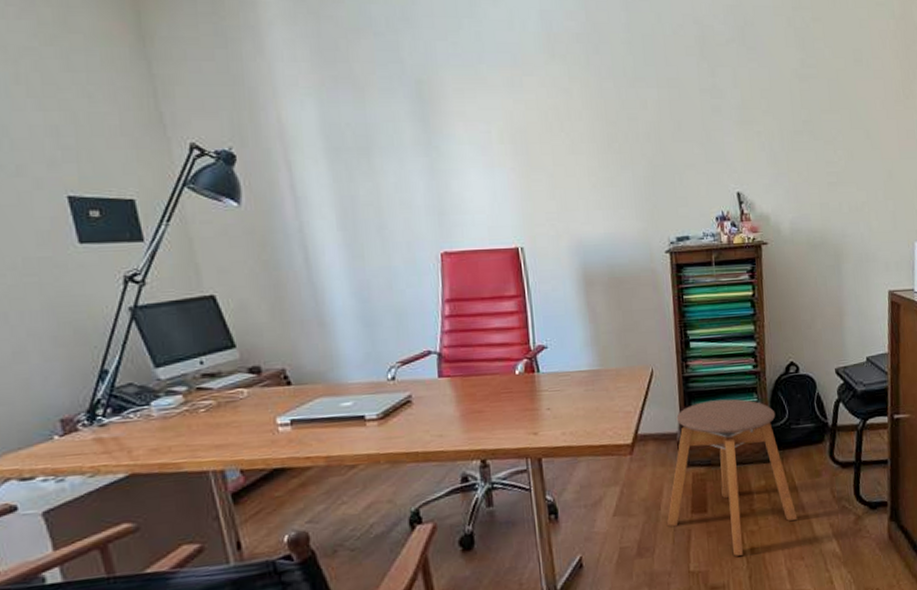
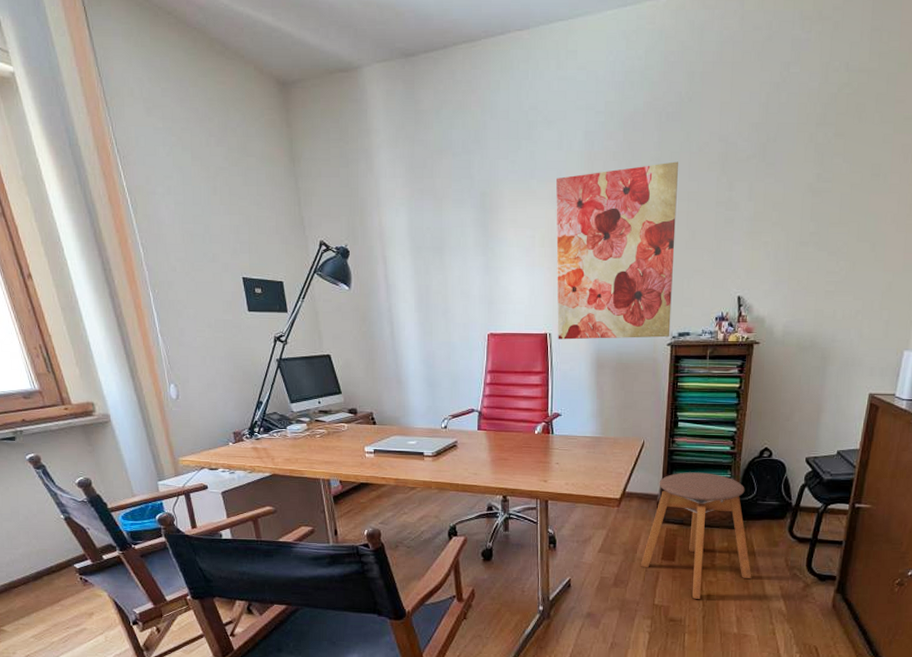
wall art: none [511,45,668,254] -> present [556,161,678,340]

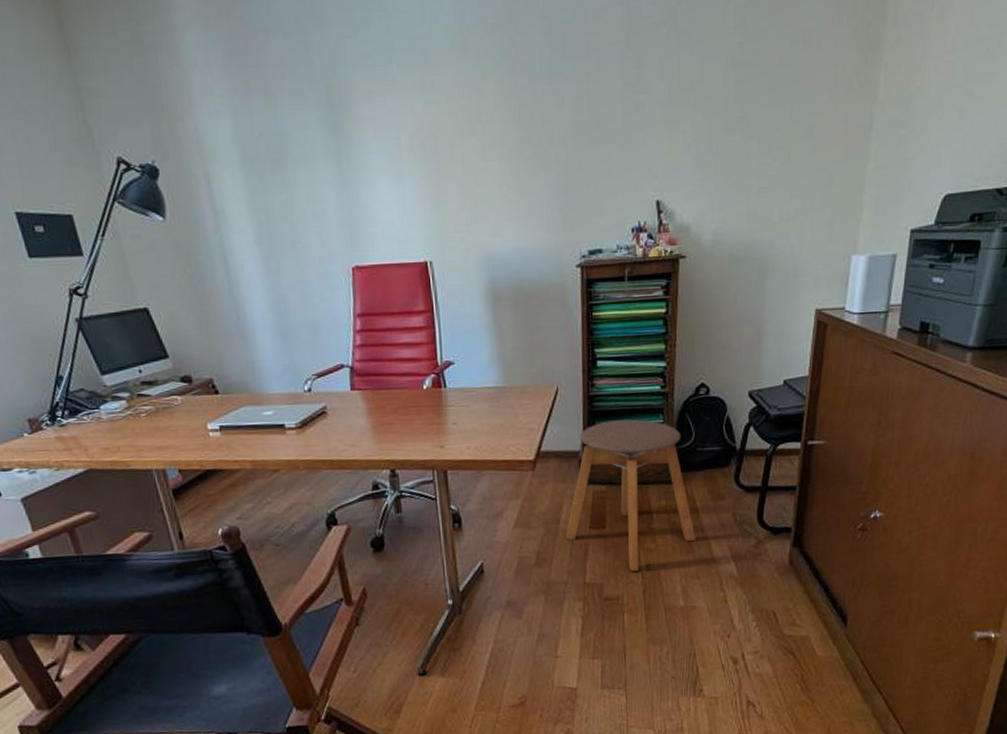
wall art: present [556,161,678,340] -> none [421,33,579,269]

